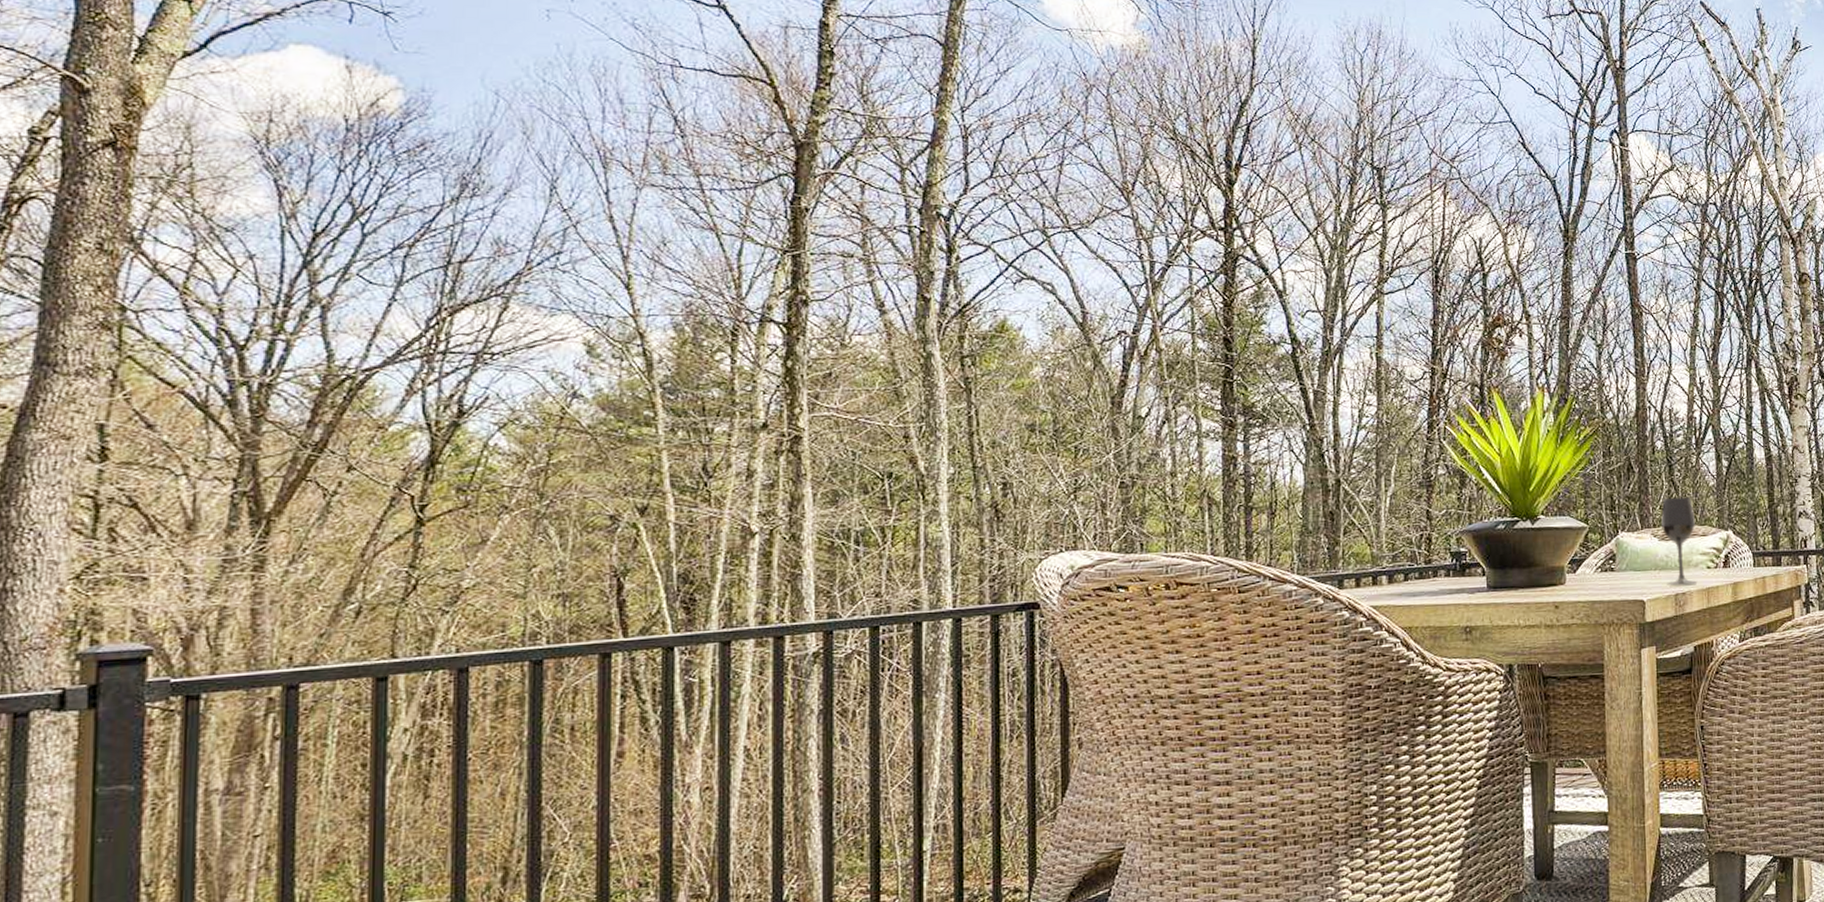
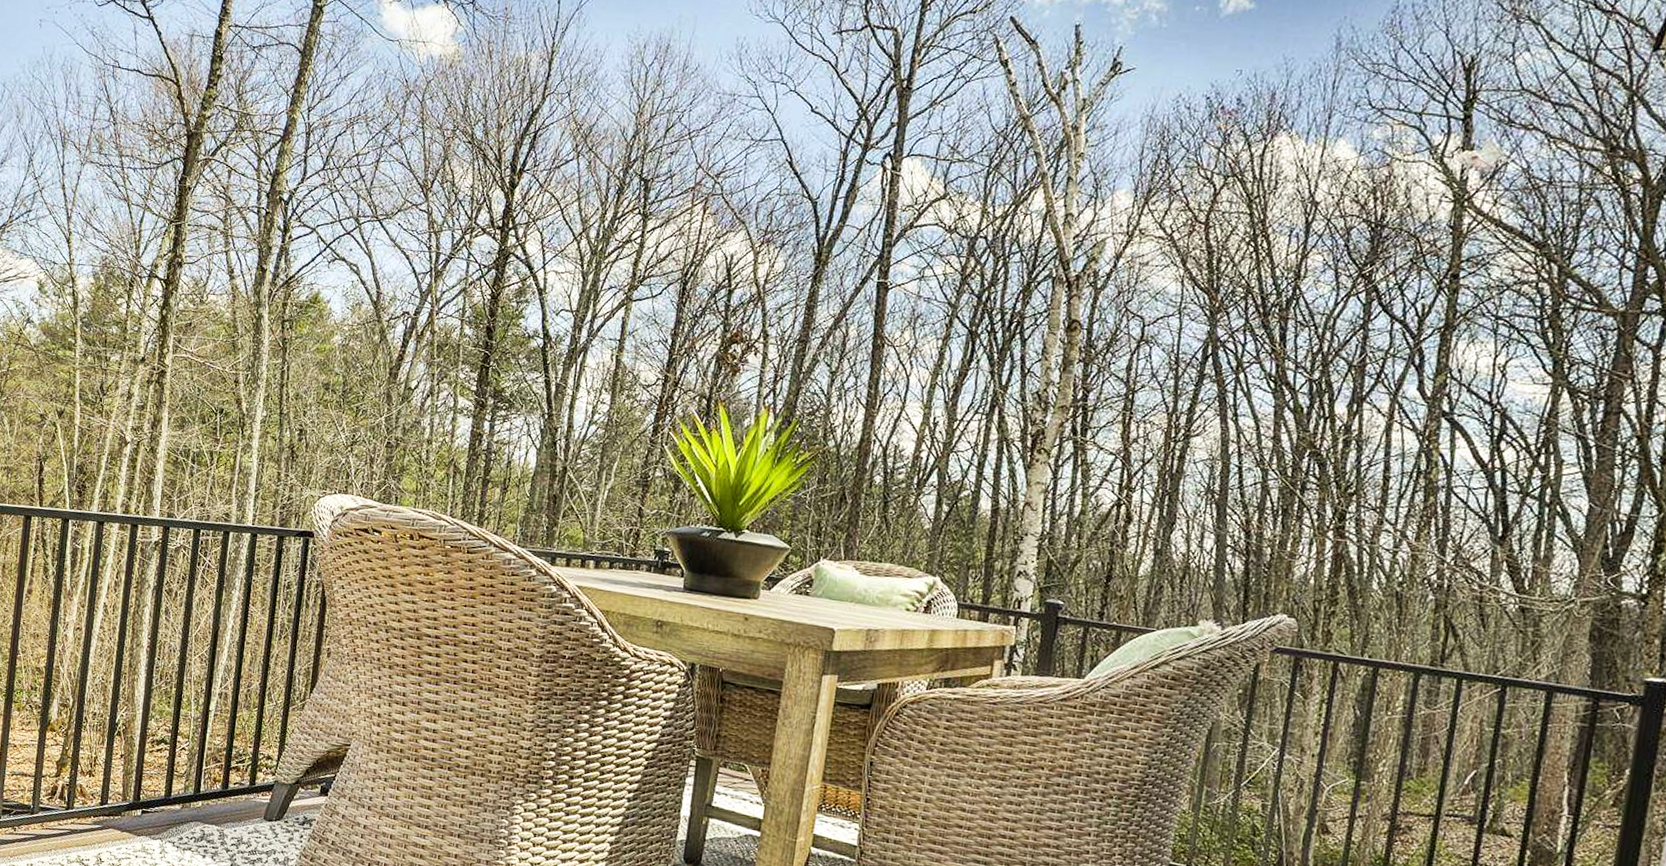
wine glass: present [1661,496,1698,586] -> none [861,533,903,624]

